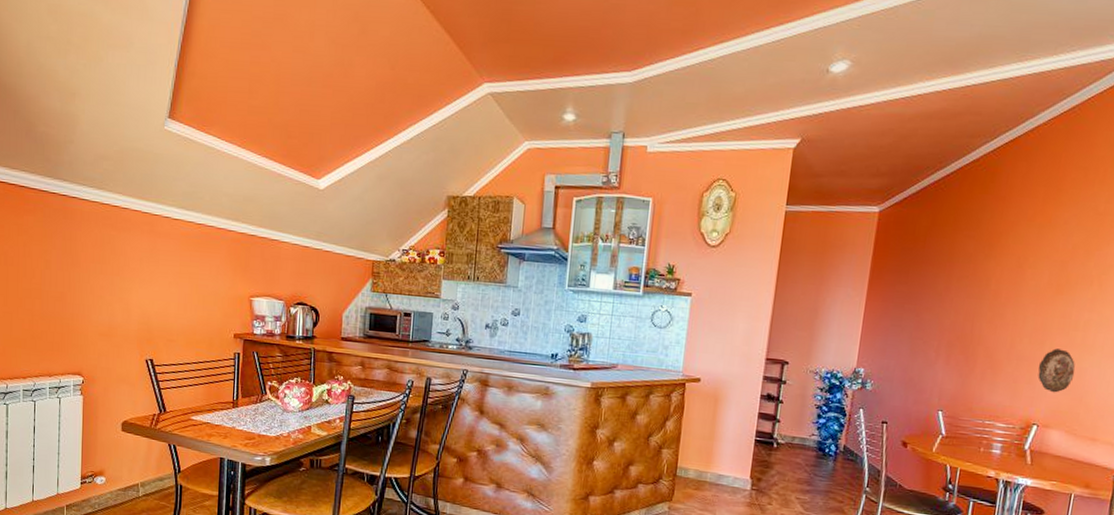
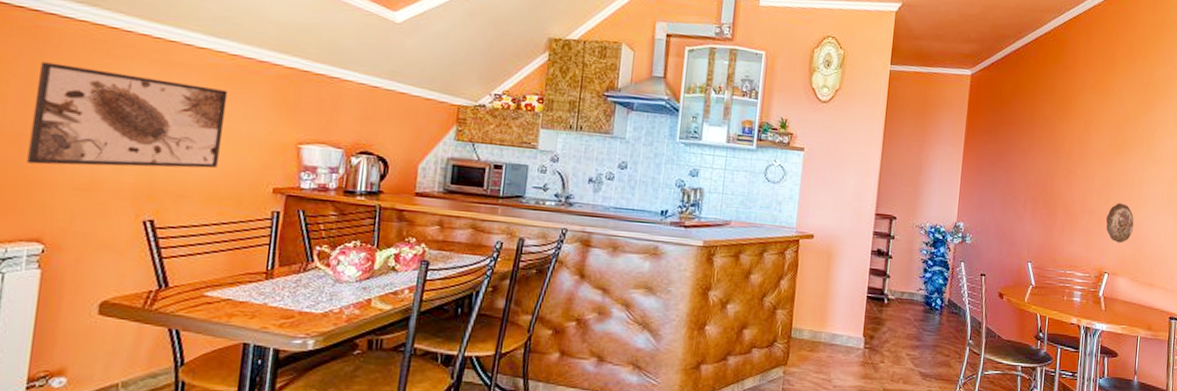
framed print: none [67,236,197,318] -> present [27,62,228,169]

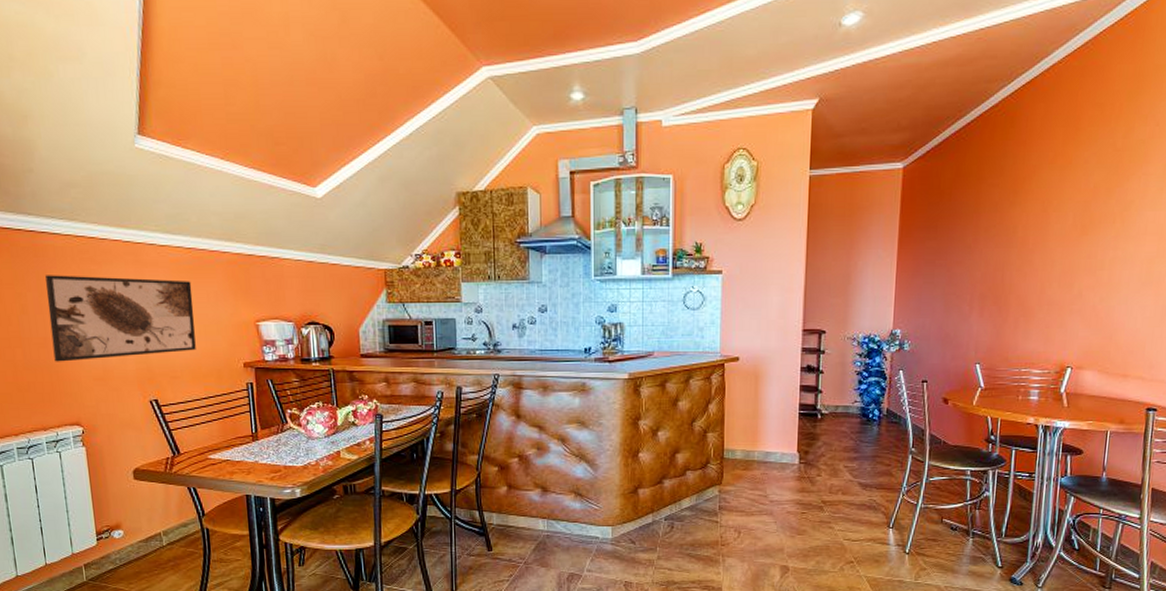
decorative plate: present [1105,203,1134,244] -> none [1068,290,1104,334]

